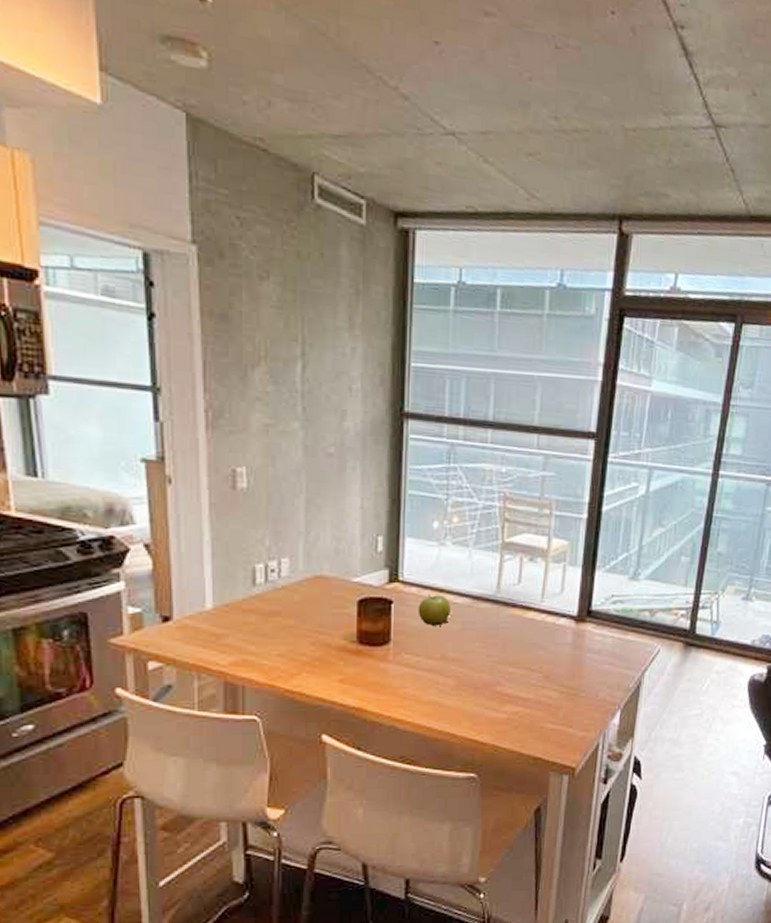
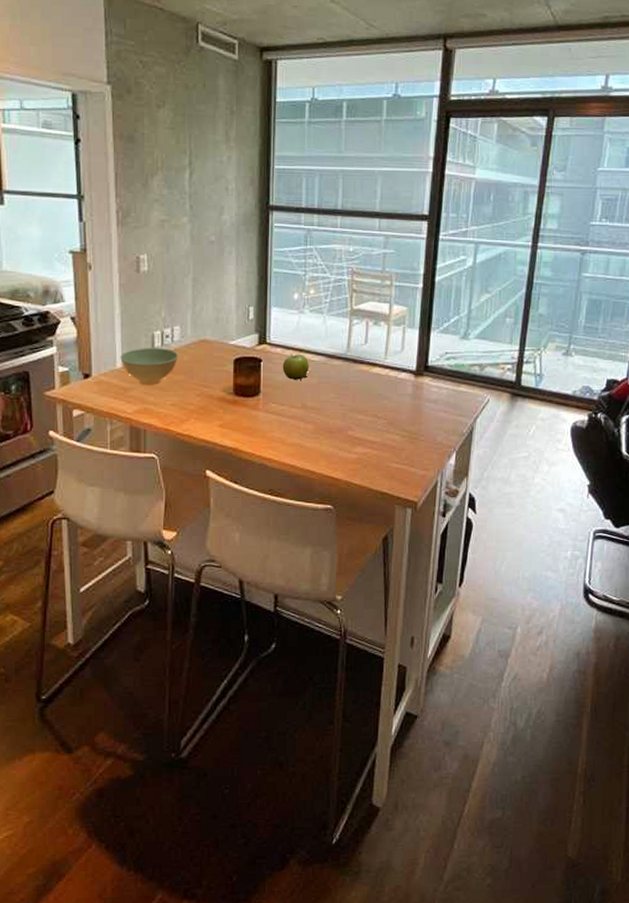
bowl: none [211,584,288,632] -> present [120,348,179,386]

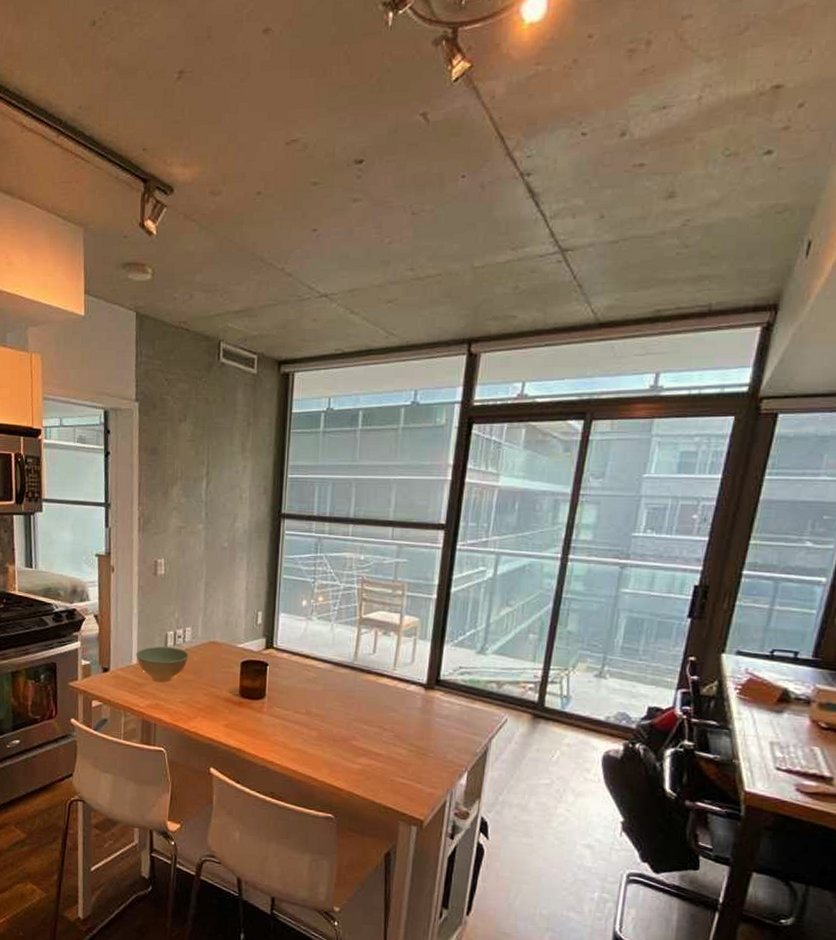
fruit: present [282,353,309,380] -> none [288,659,315,686]

